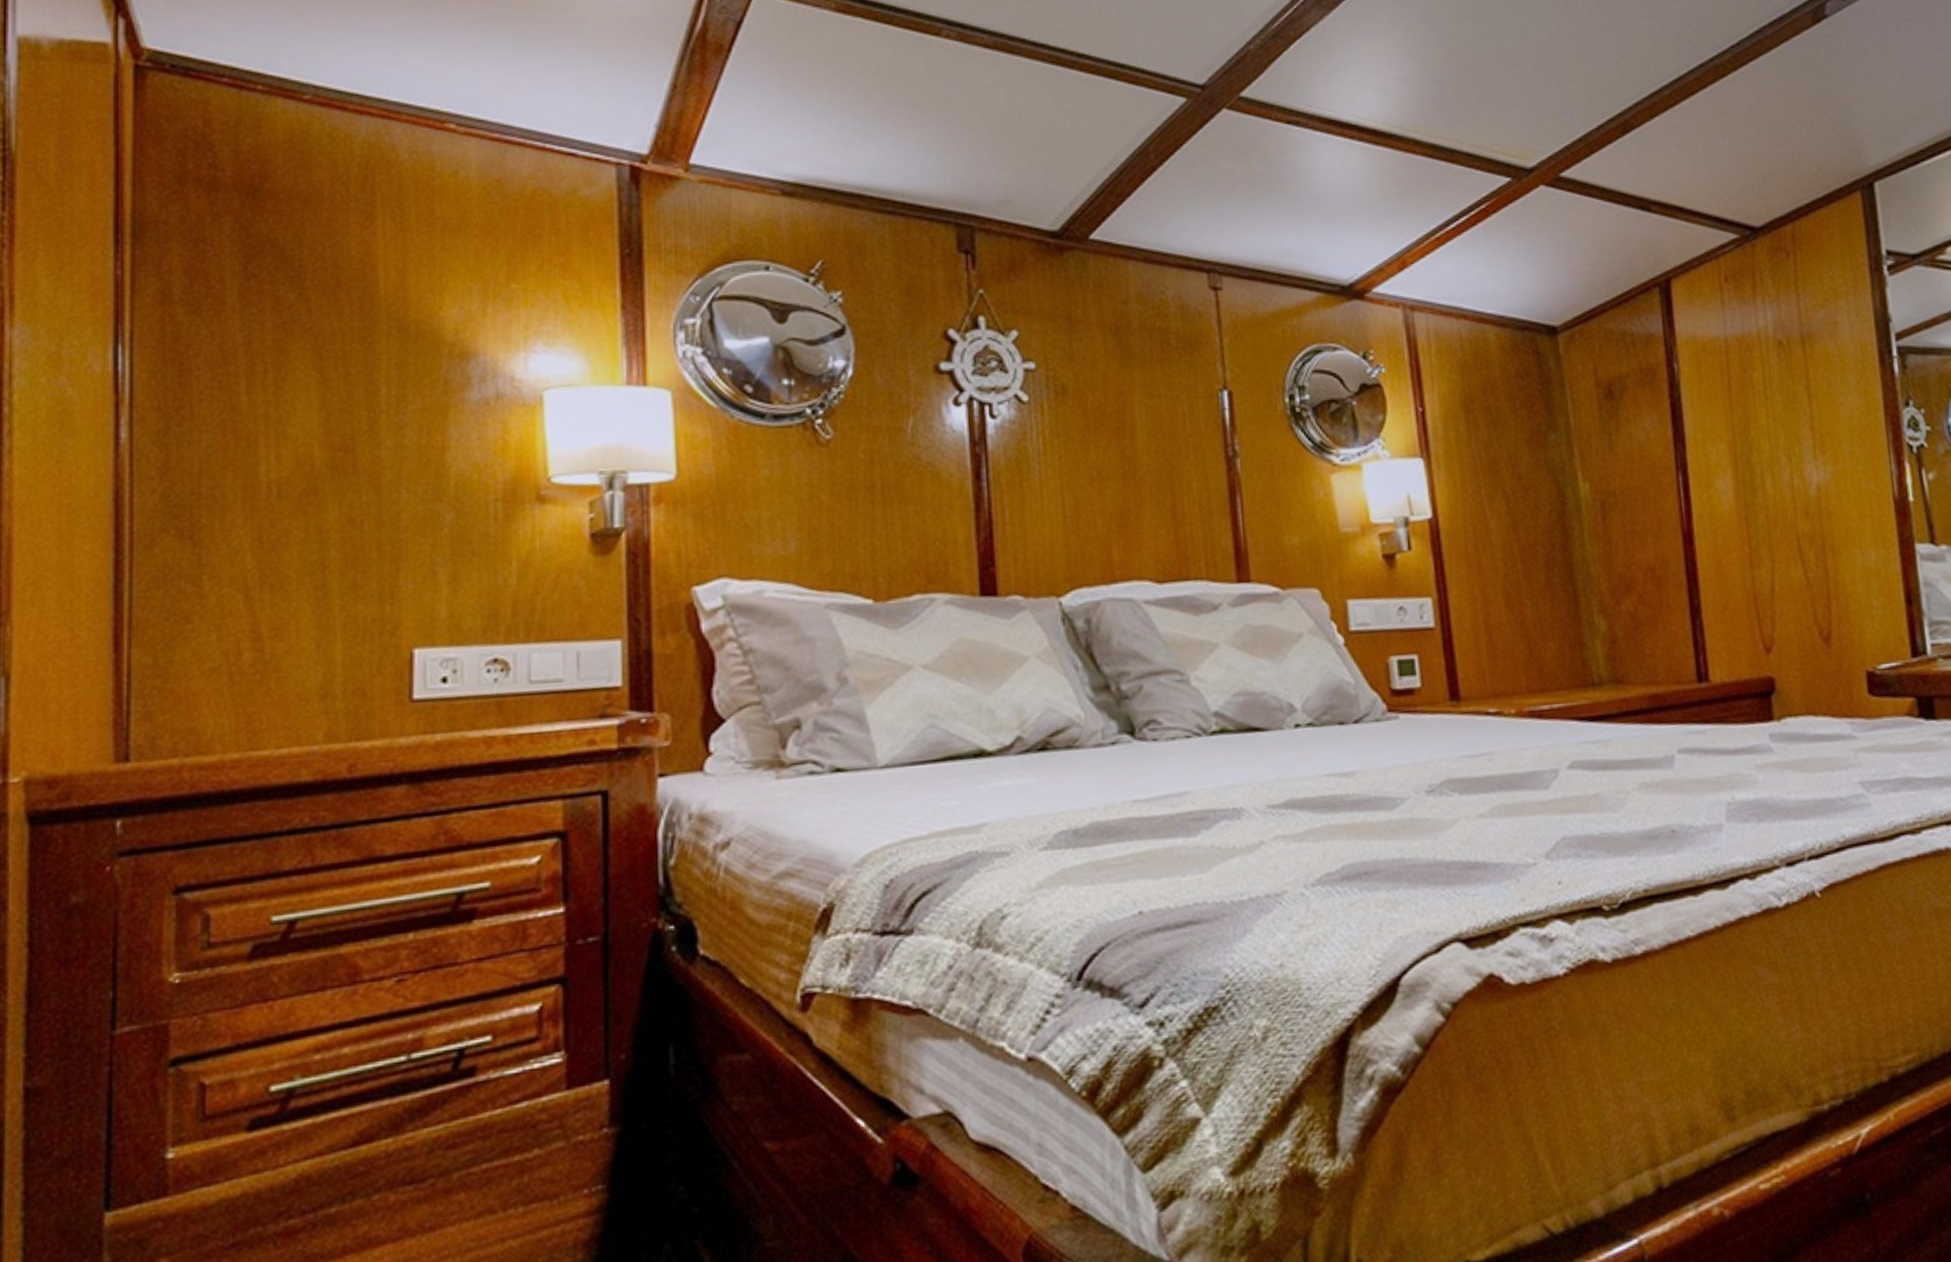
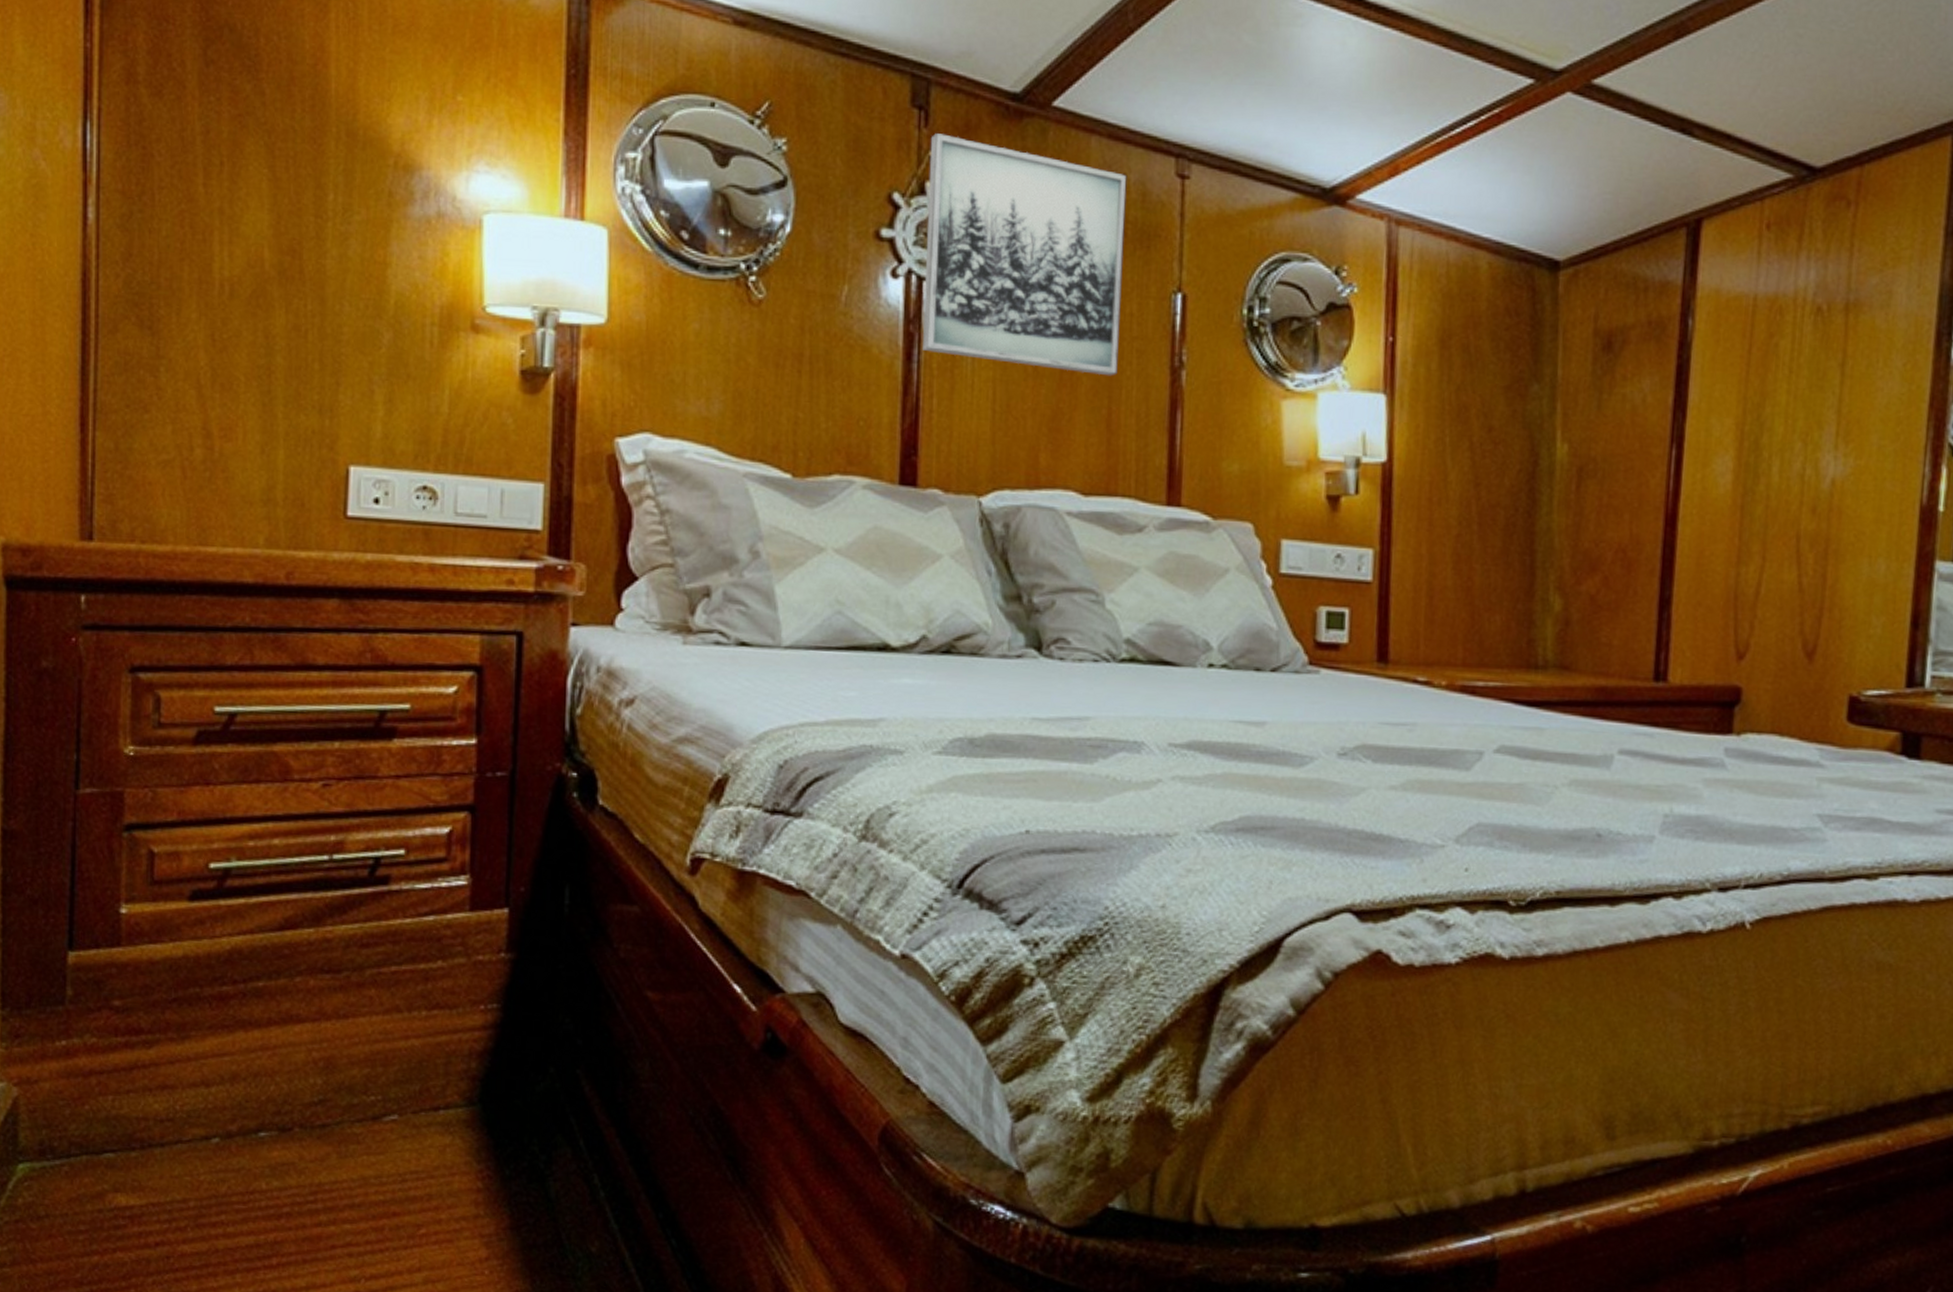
wall art: none [979,272,1177,472] -> present [923,132,1127,376]

